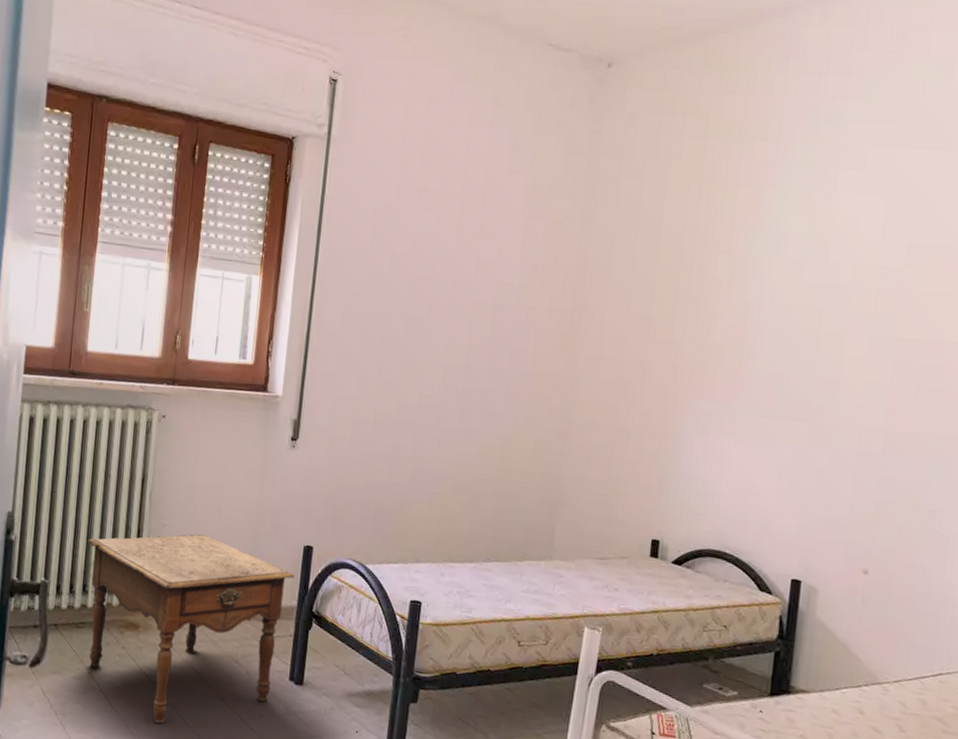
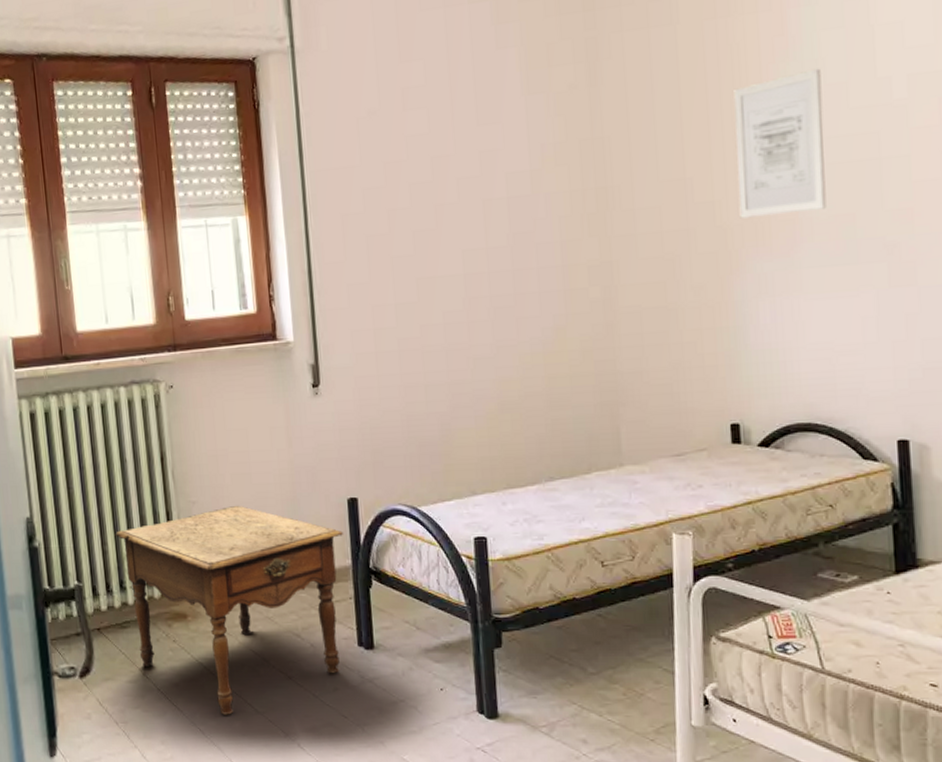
wall art: none [691,244,782,367] -> present [734,68,827,219]

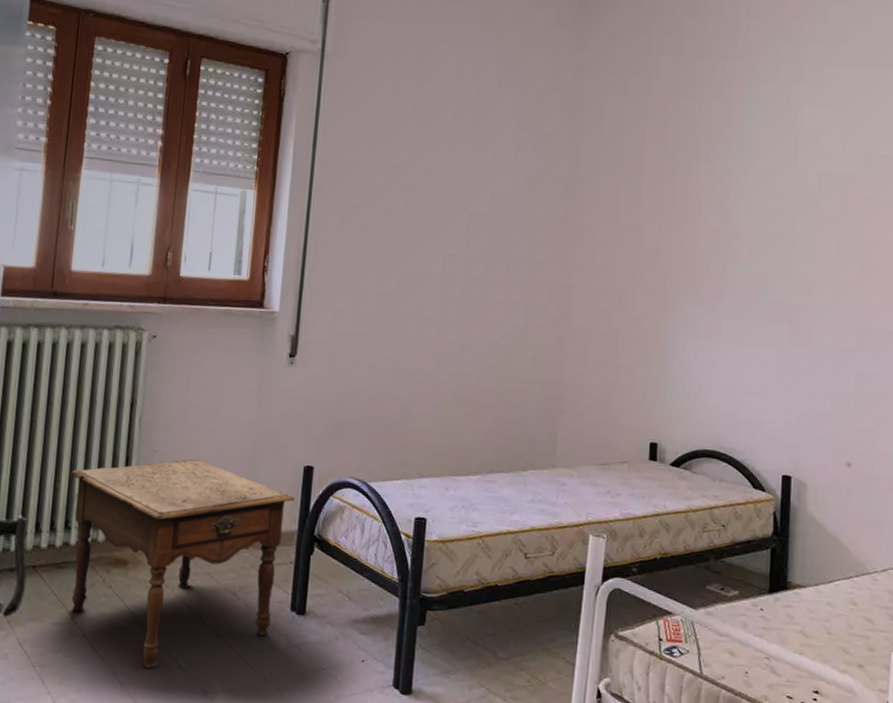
wall art: present [734,68,827,219] -> none [678,154,755,270]

